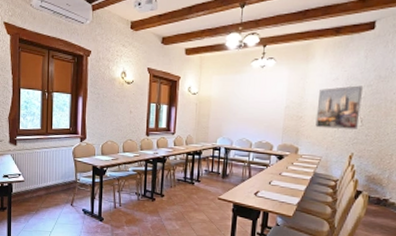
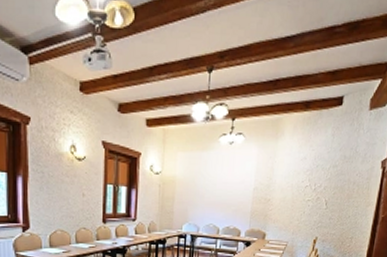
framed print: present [315,85,362,129] -> none [283,166,329,212]

